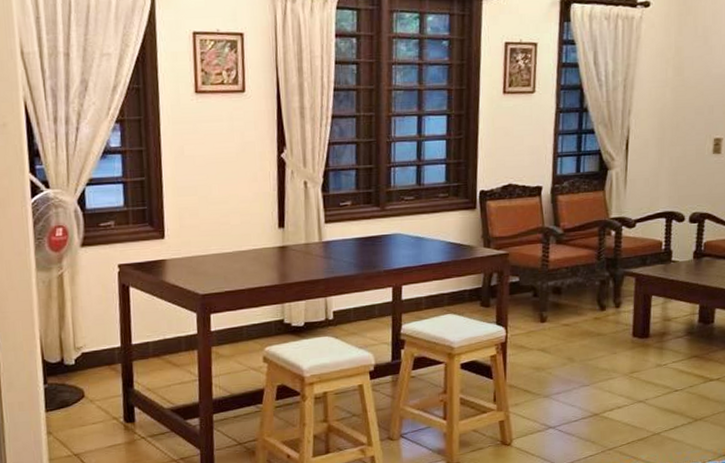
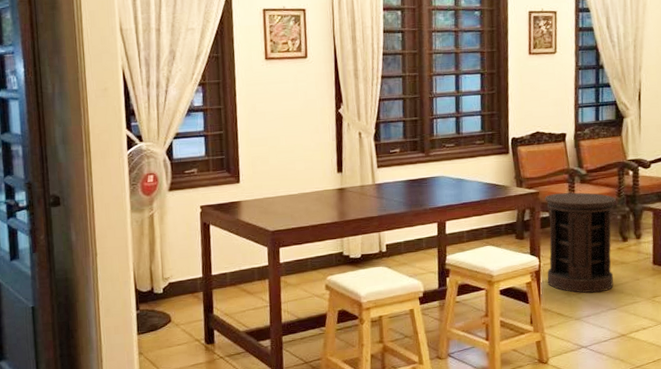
side table: none [514,254,595,368] -> present [545,192,616,293]

